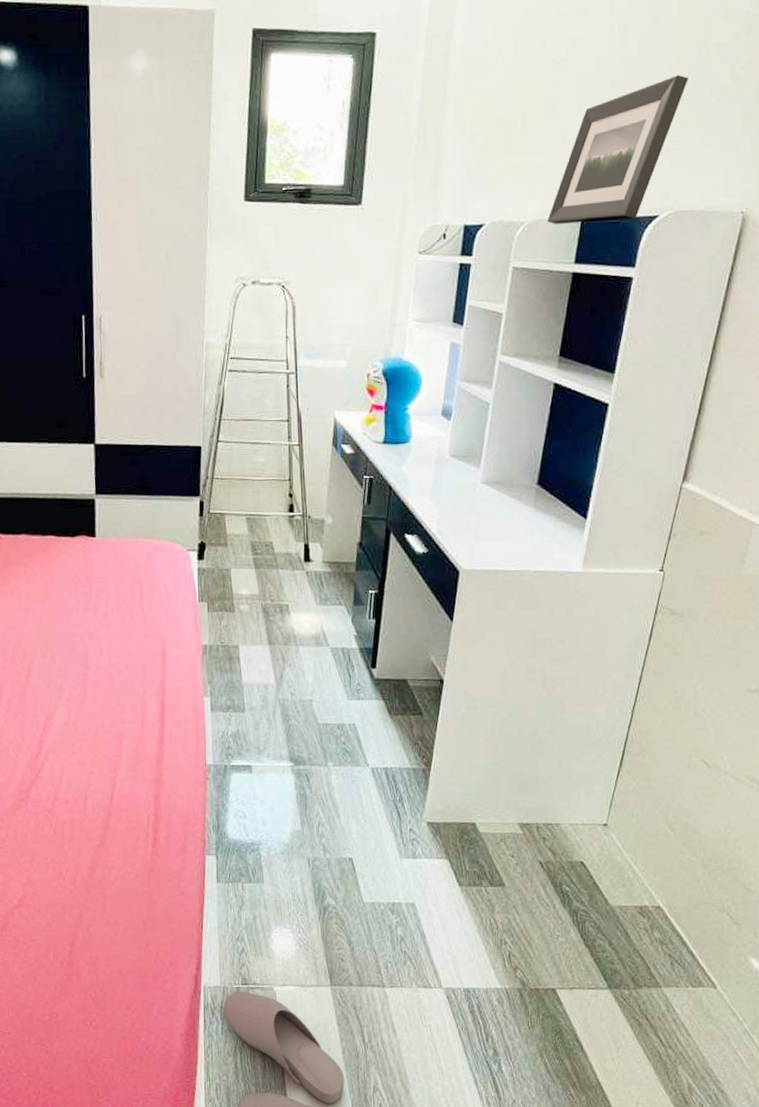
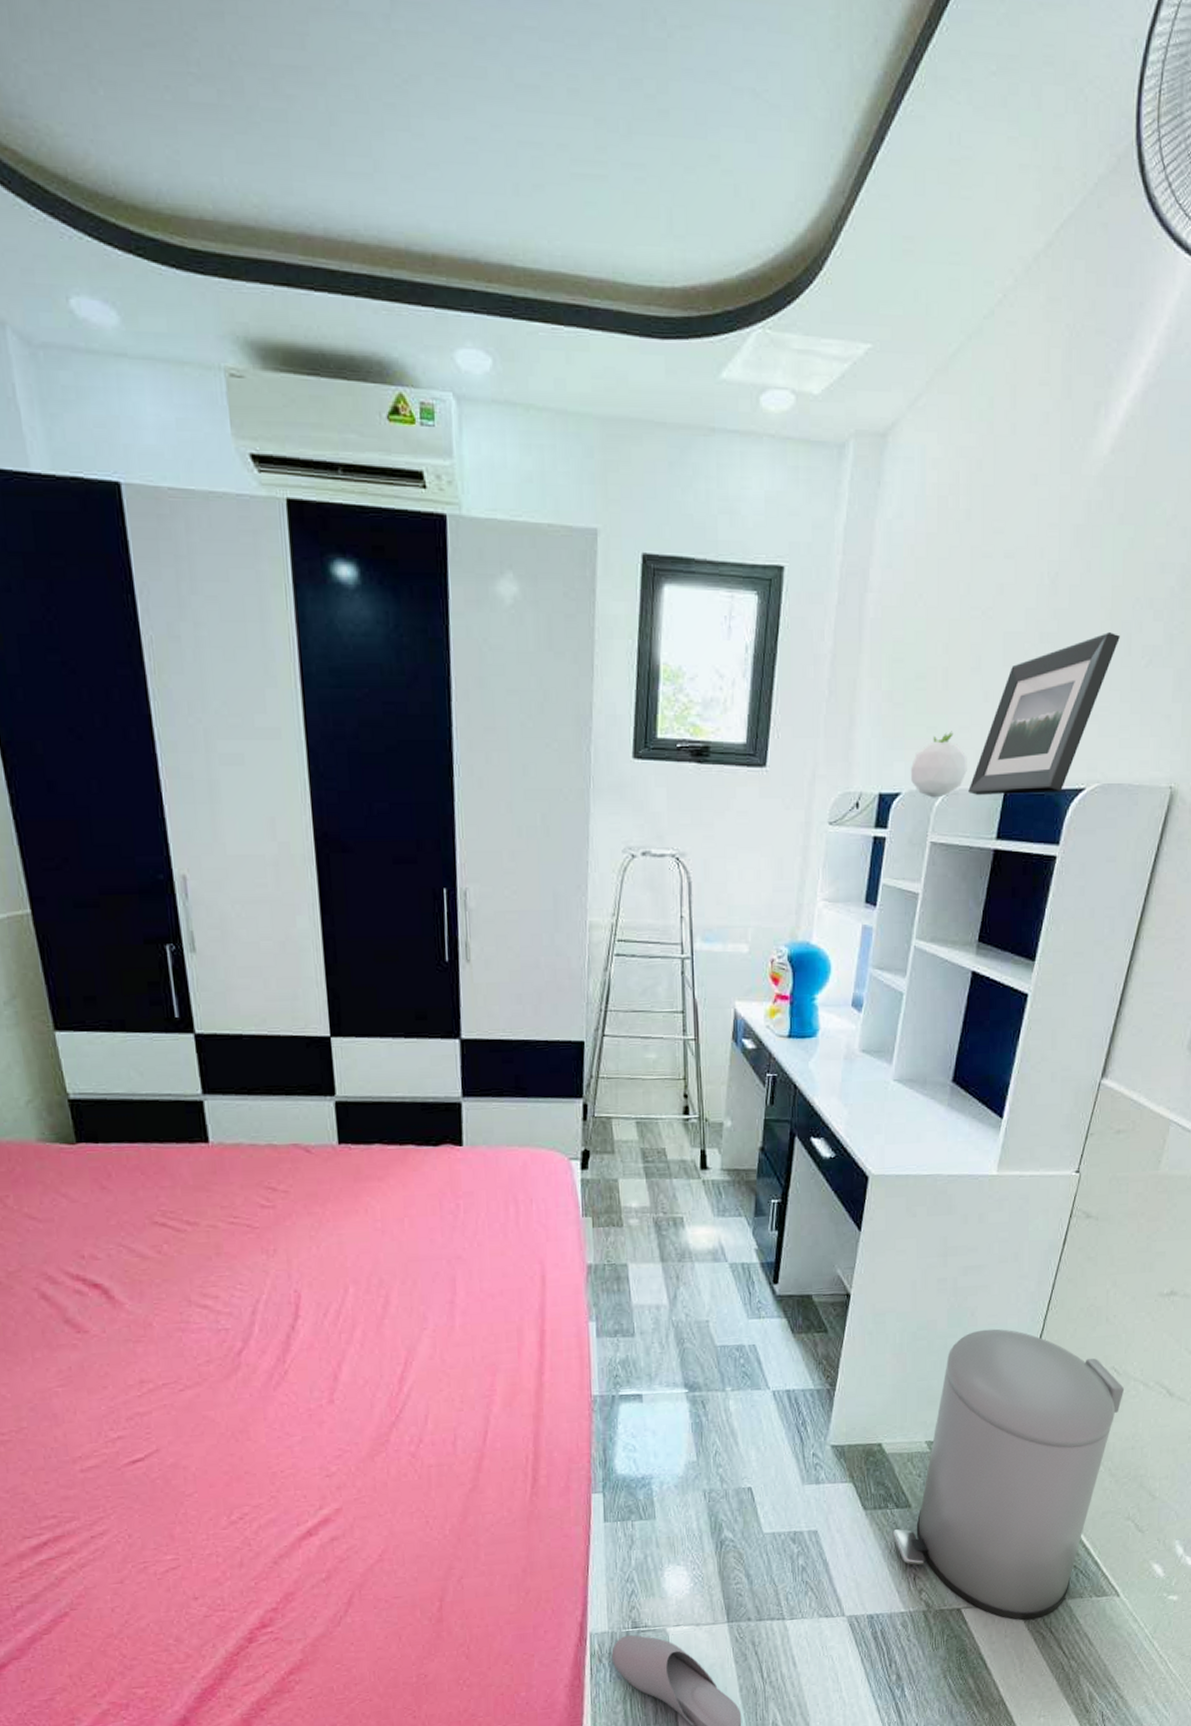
pedal bin: none [487,718,715,1005] -> present [892,1328,1125,1620]
succulent plant: none [494,168,546,228] -> present [911,731,967,798]

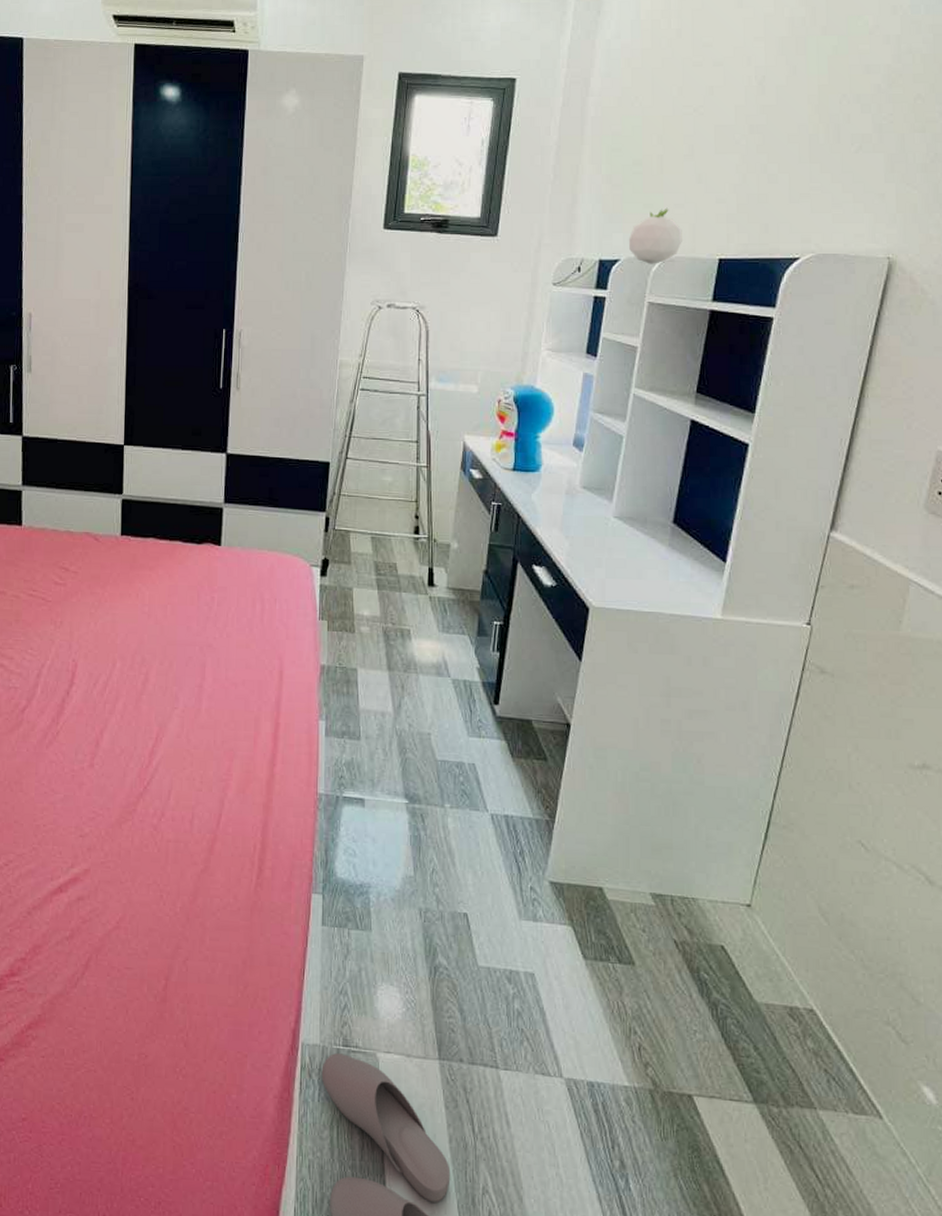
pedal bin: present [892,1328,1125,1620] -> none [614,779,875,1127]
picture frame: present [968,632,1120,796] -> none [684,124,828,263]

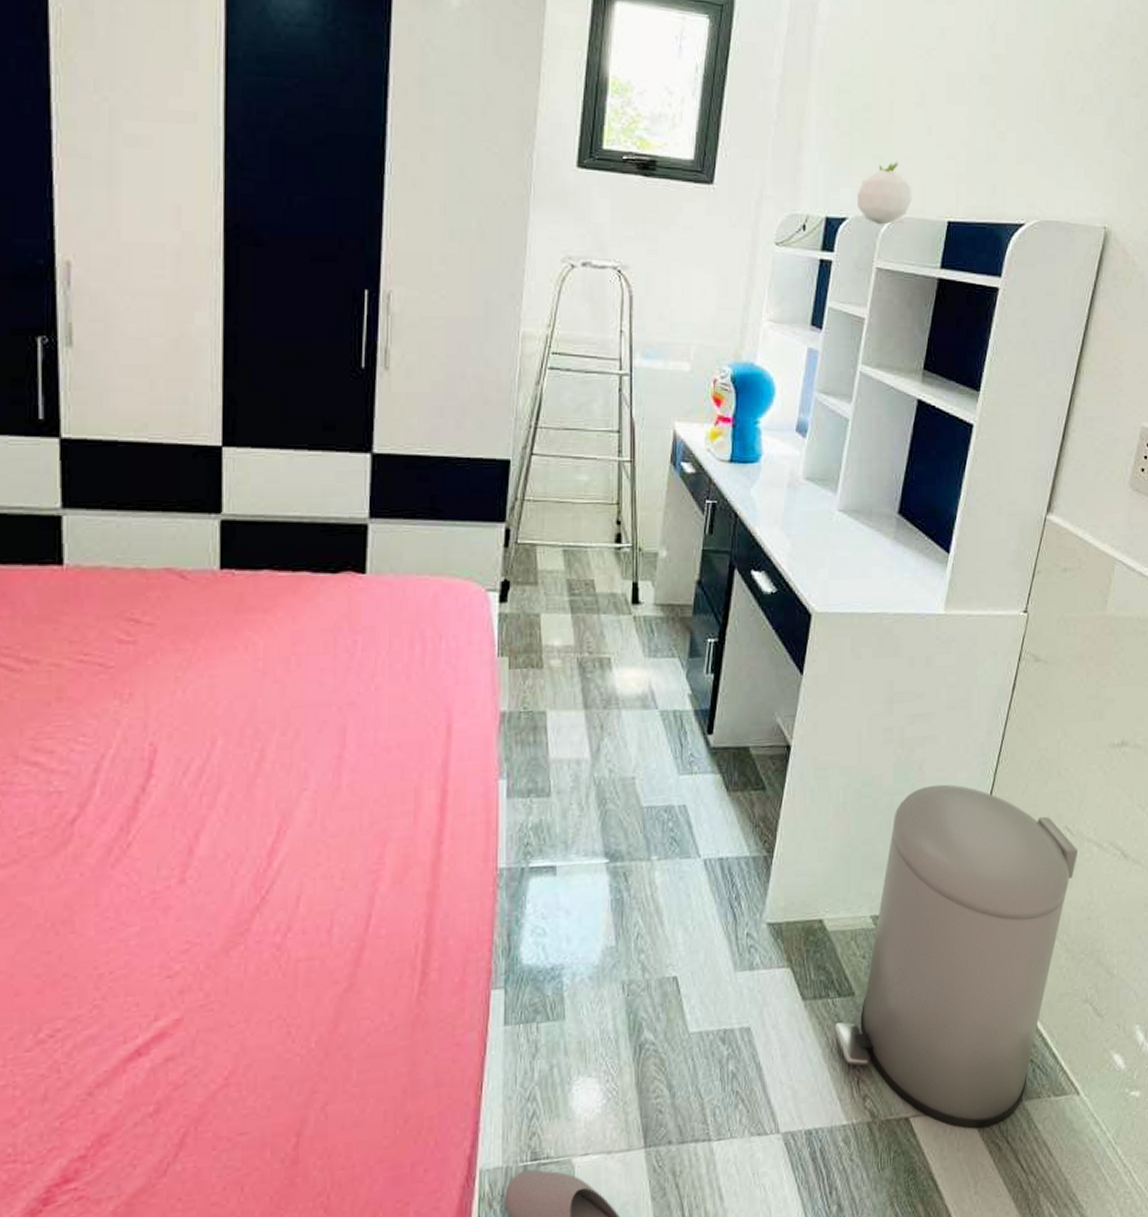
pedal bin: none [614,779,875,1127] -> present [834,784,1079,1129]

